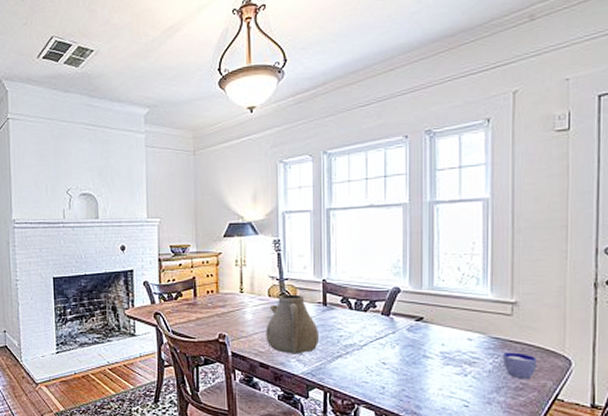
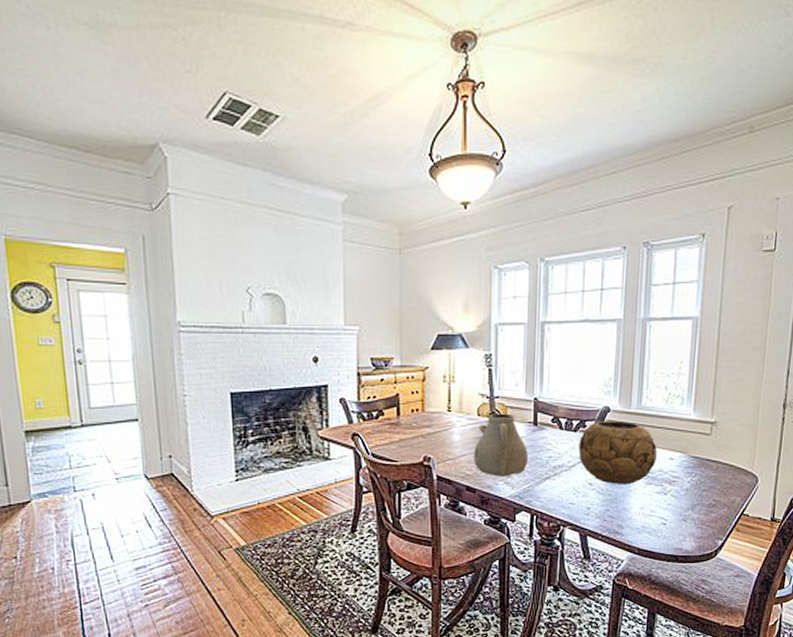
decorative bowl: none [370,300,453,365] -> present [578,420,657,485]
cup: present [503,352,537,380] -> none [699,470,729,497]

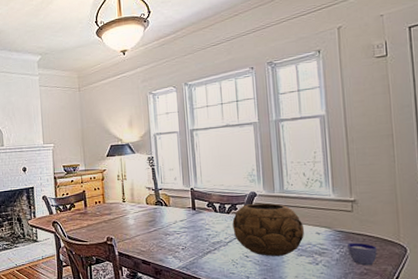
teapot: present [473,413,529,477] -> none [146,201,192,252]
cup: none [699,470,729,497] -> present [348,242,377,266]

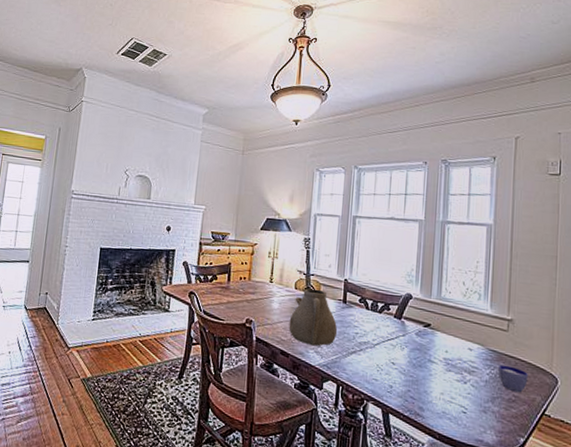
teapot: none [146,201,192,252] -> present [289,288,338,346]
decorative bowl: present [232,203,304,257] -> none [382,306,456,369]

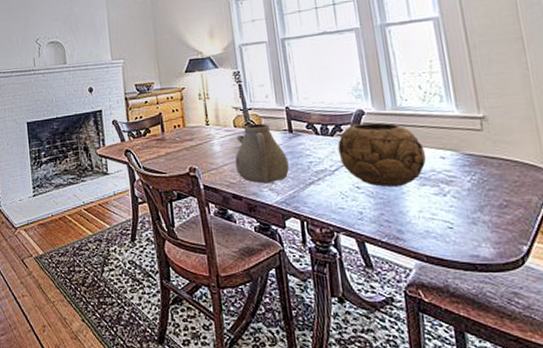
decorative bowl: none [382,306,456,369] -> present [337,122,426,188]
cup: present [498,364,528,393] -> none [480,168,518,196]

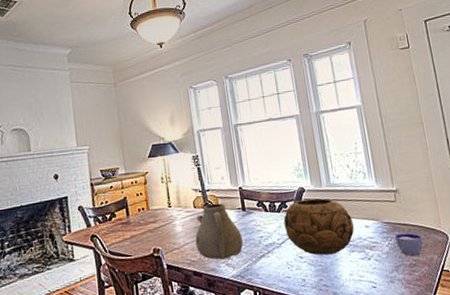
cup: none [480,168,518,196] -> present [395,233,423,257]

